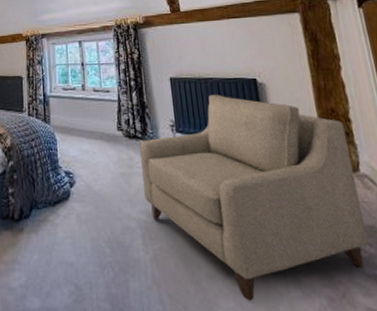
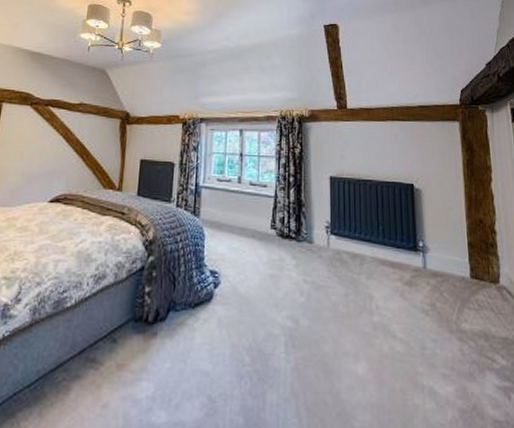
chair: present [139,95,369,301] -> none [292,198,502,414]

